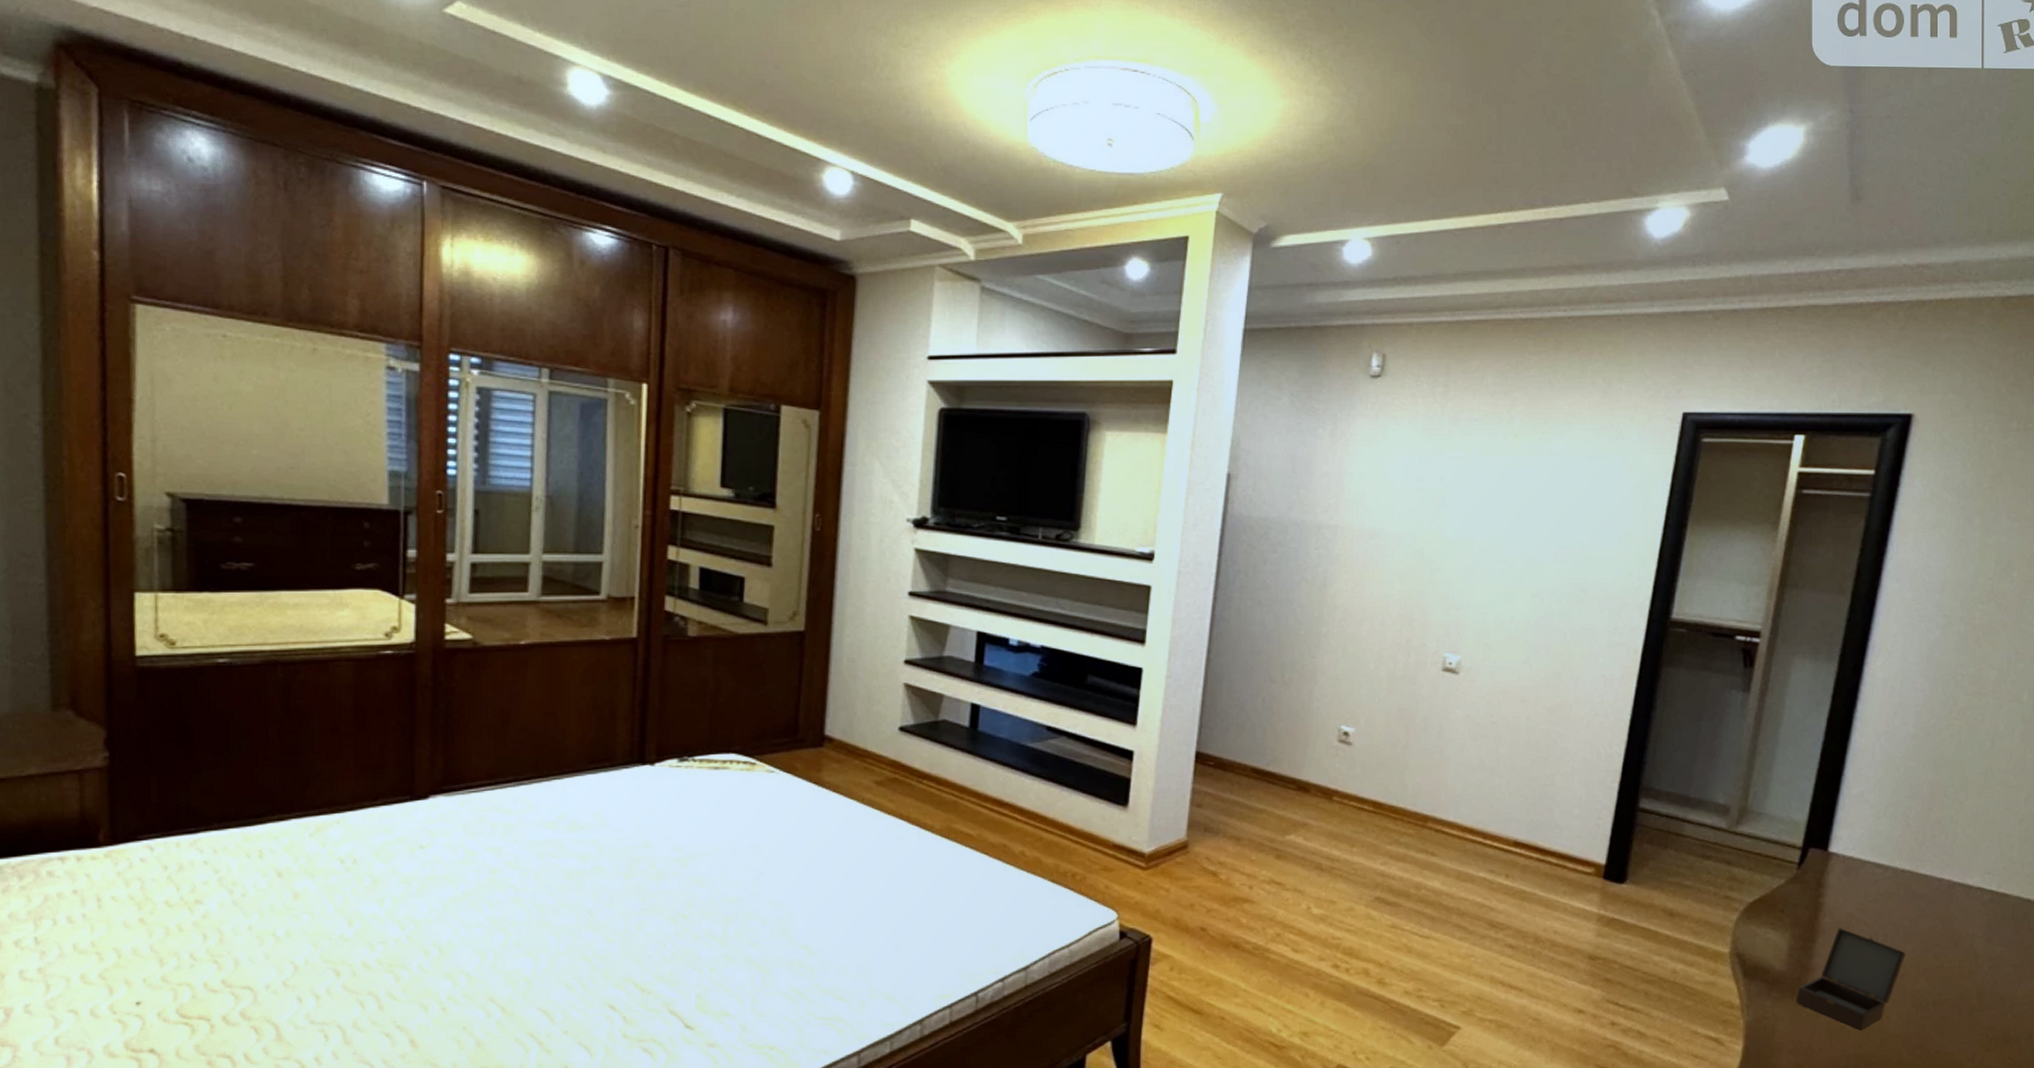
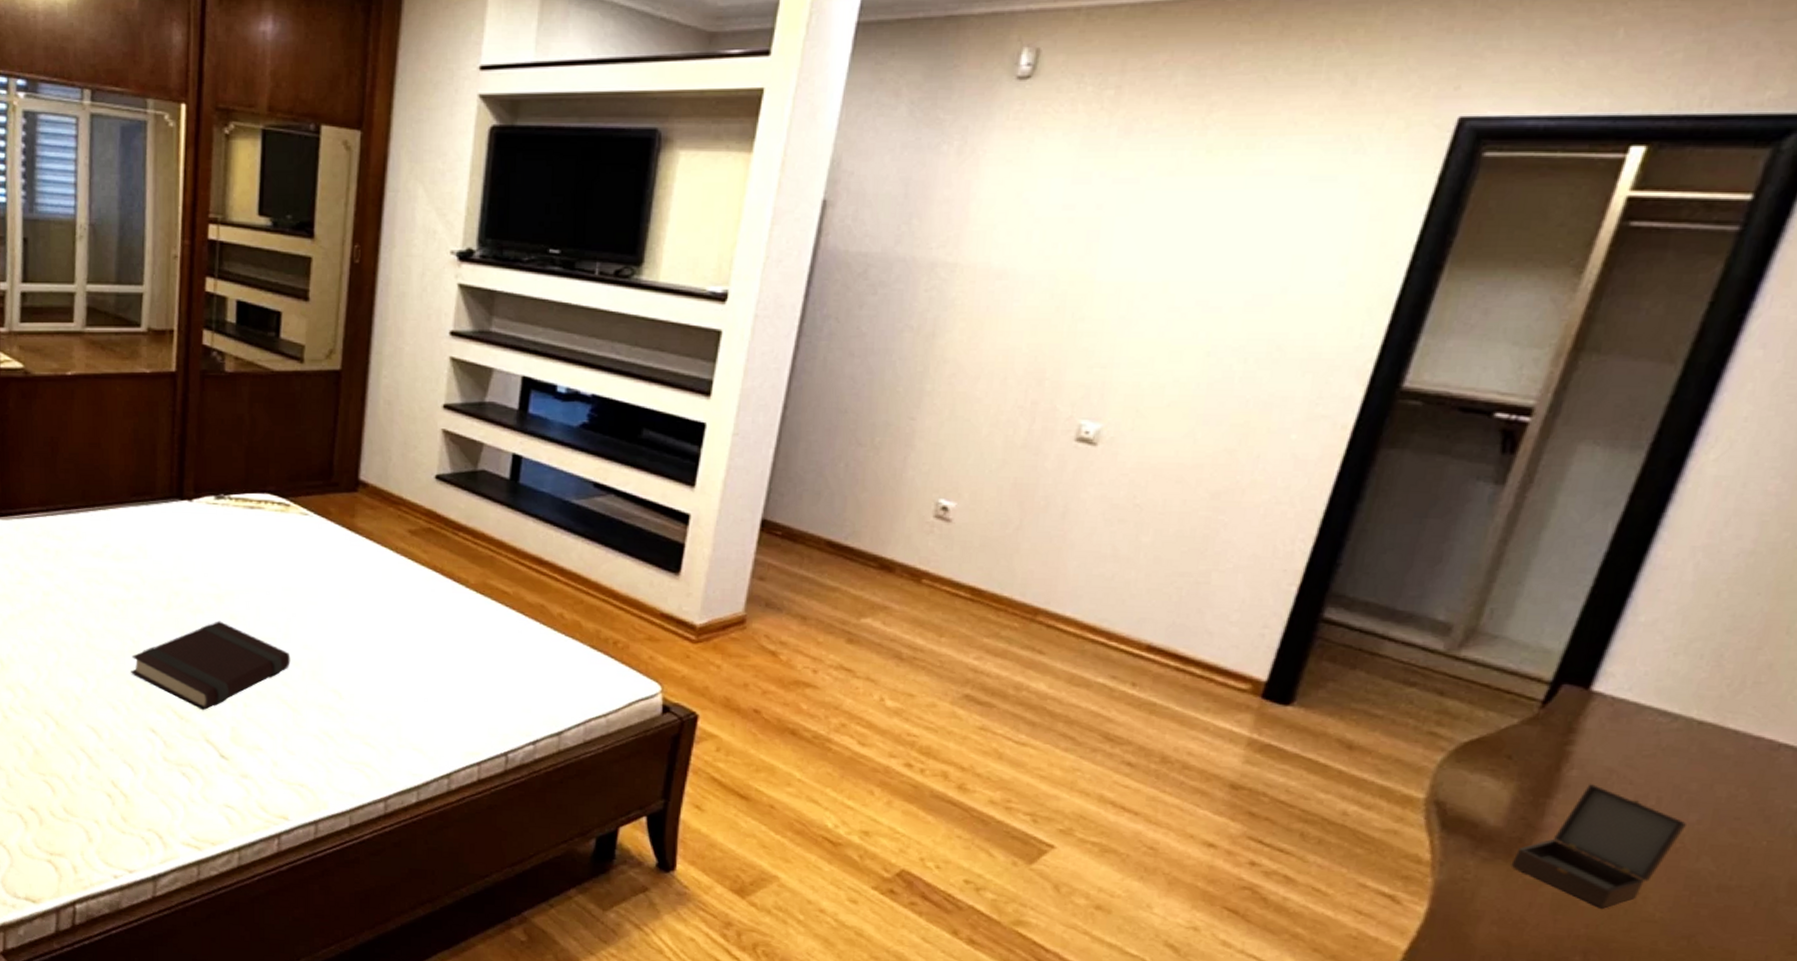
book: none [587,885,759,981] -> present [131,621,291,711]

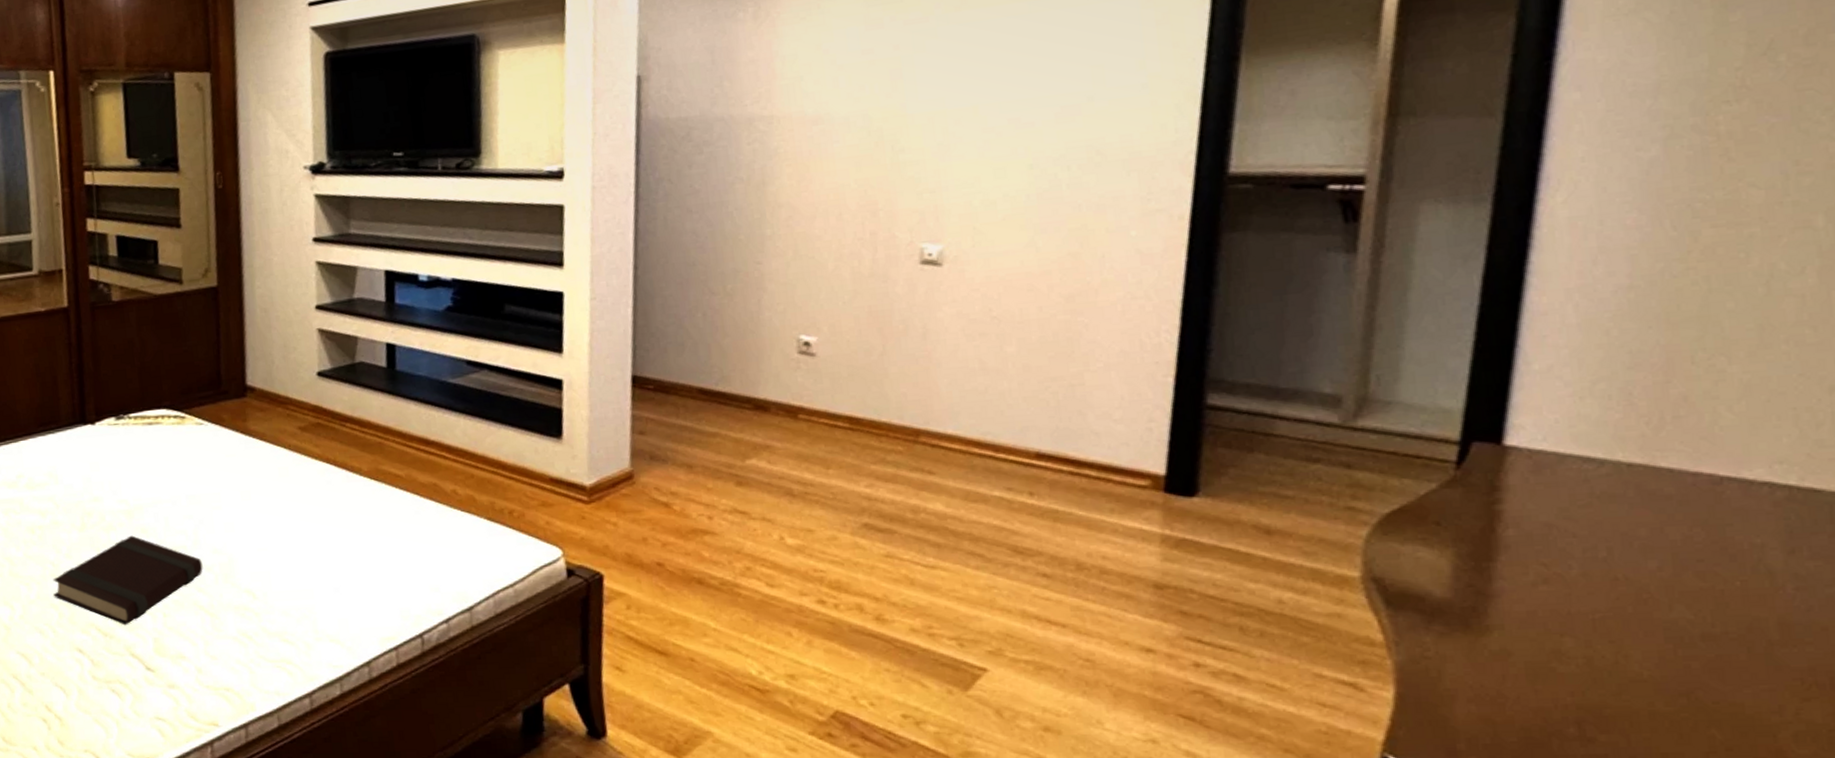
jewelry box: present [1511,784,1688,909] -> none [1471,542,1649,673]

